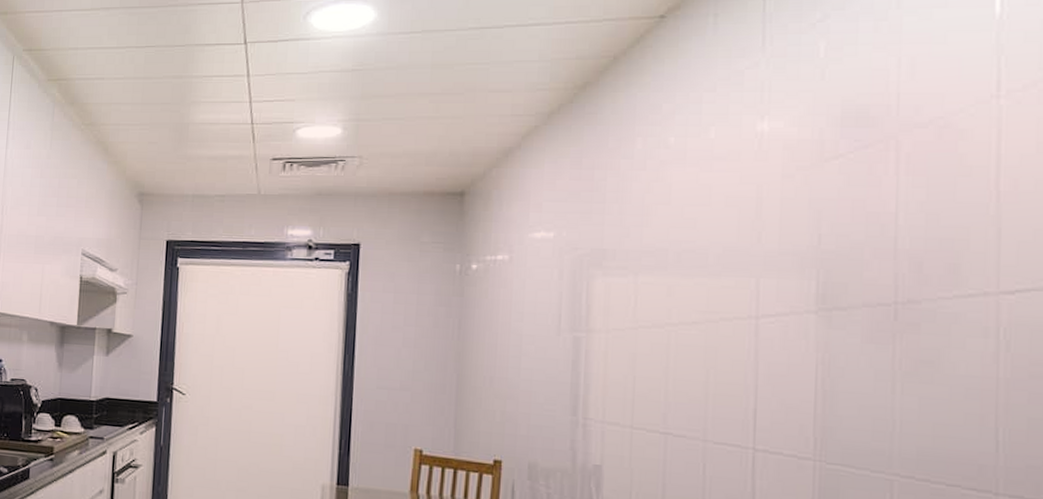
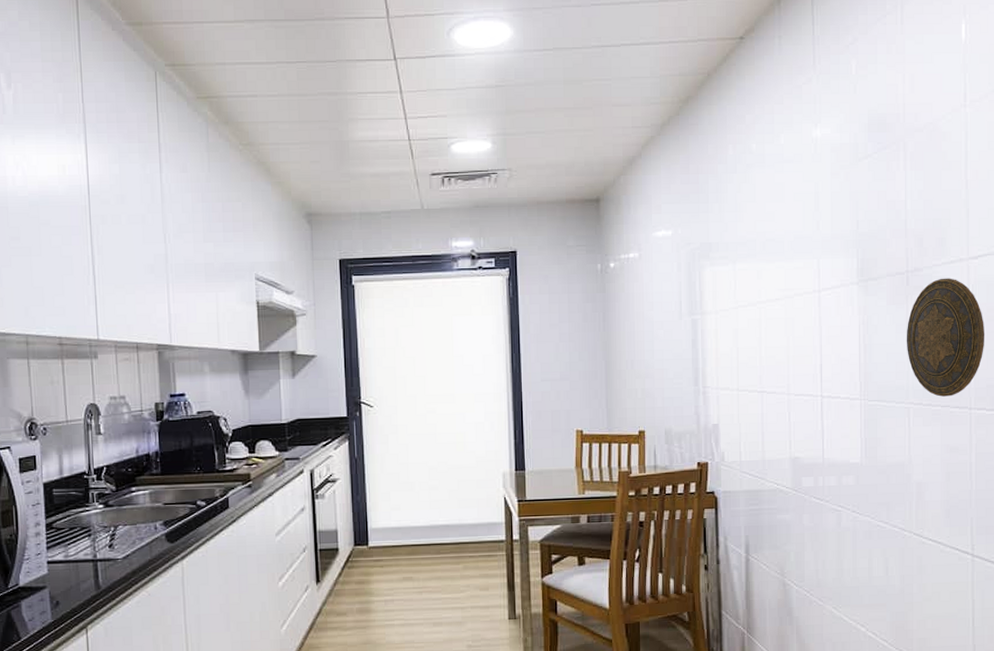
decorative plate: none [890,315,1026,474] -> present [906,278,985,397]

